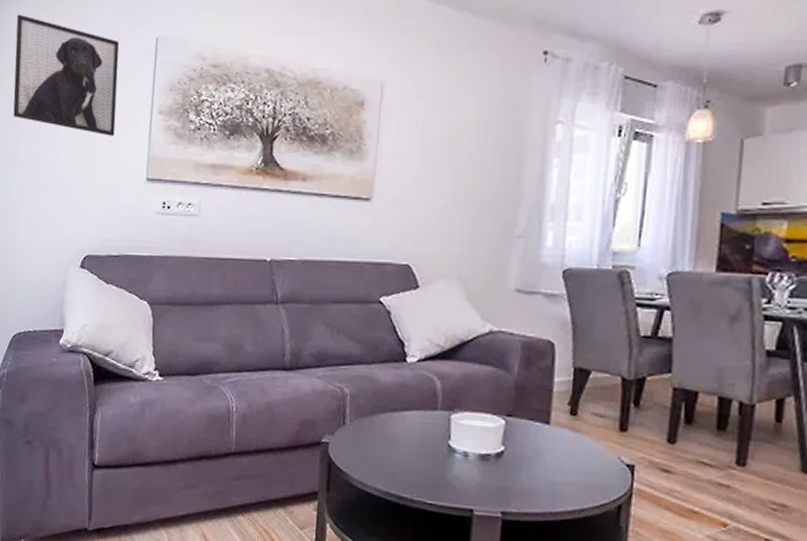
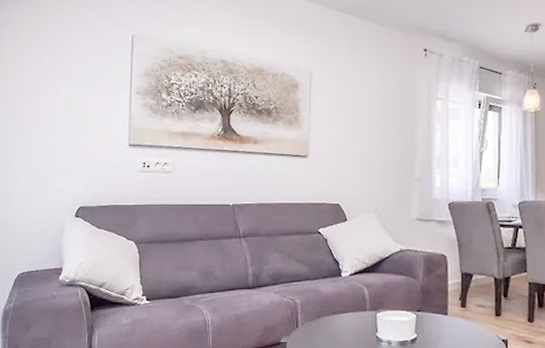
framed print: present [13,14,120,136] -> none [11,15,102,112]

